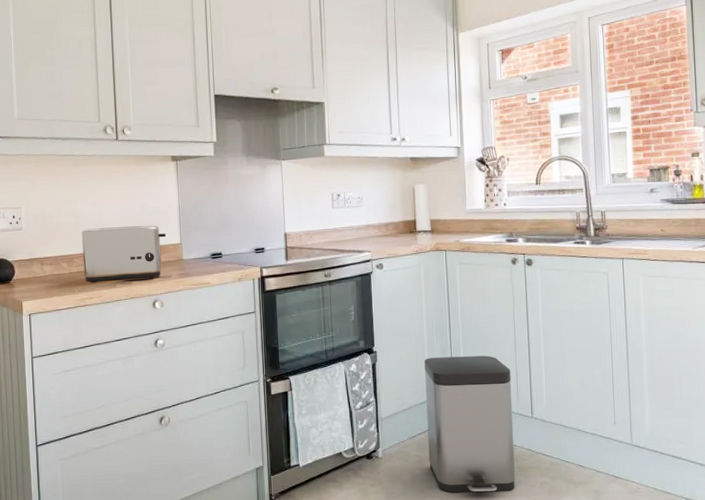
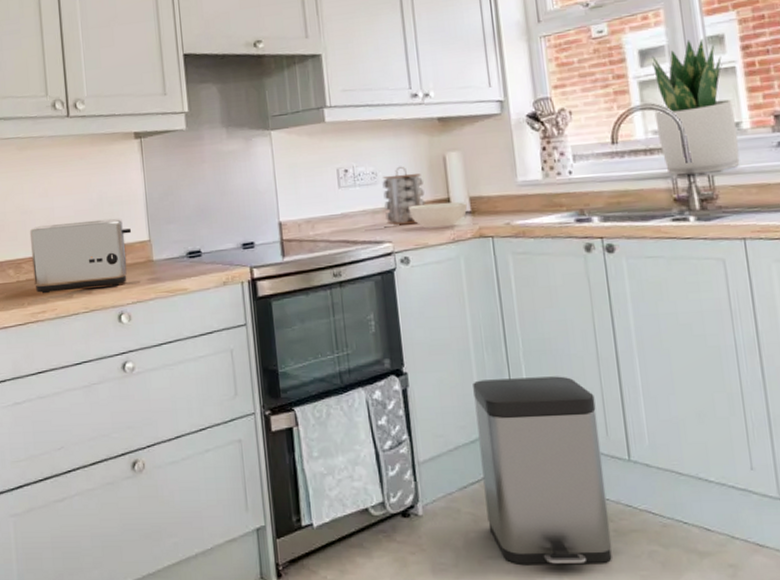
spice rack: none [366,193,398,239] -> present [382,166,426,226]
bowl: none [384,222,429,242] -> present [407,202,468,229]
planter: none [567,109,624,210] -> present [652,38,740,176]

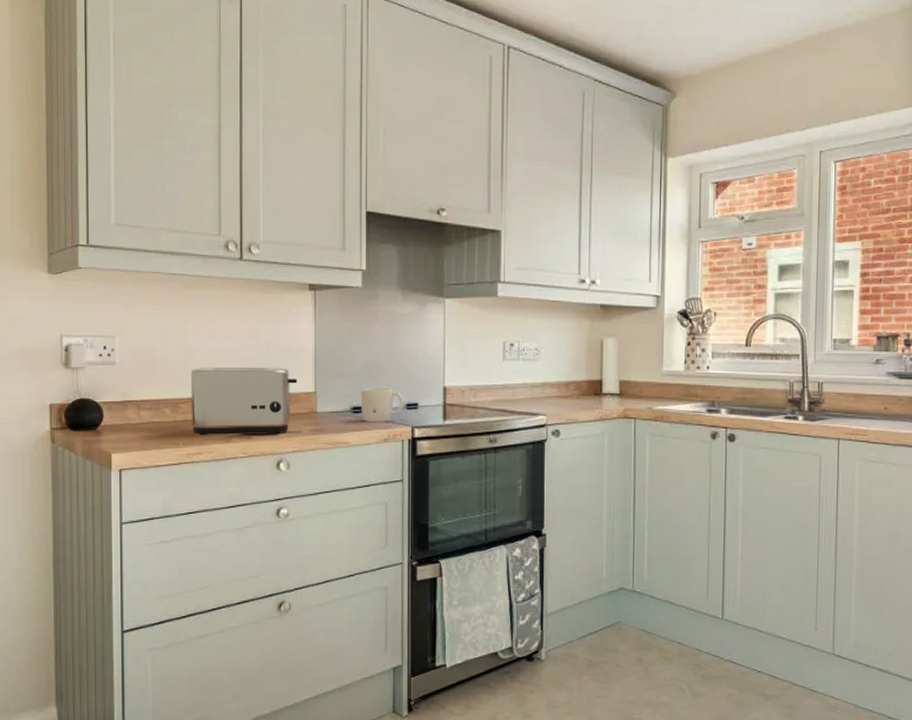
mug: none [194,229,240,266] -> present [360,387,404,422]
spice rack: present [382,166,426,226] -> none [543,346,581,400]
bowl: present [407,202,468,229] -> none [564,383,617,406]
pedal bin: present [473,376,612,564] -> none [600,544,702,703]
planter: present [652,38,740,176] -> none [783,262,847,380]

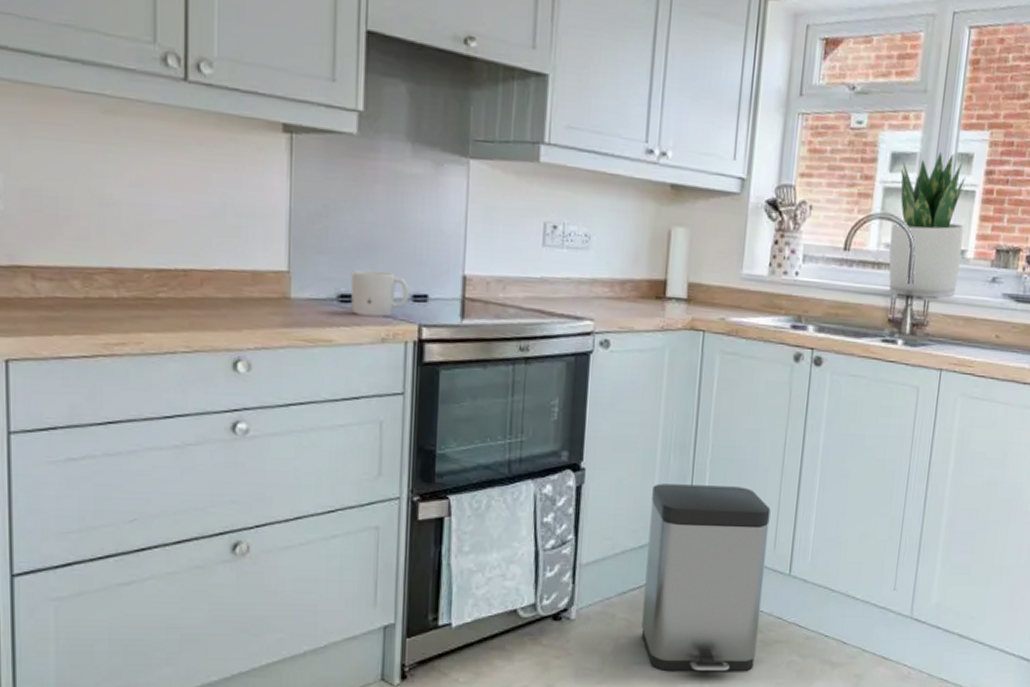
toaster: present [190,366,298,436] -> none [110,226,265,324]
pedal bin: none [600,544,702,703] -> present [641,483,771,671]
planter: none [783,262,847,380] -> present [888,152,966,298]

